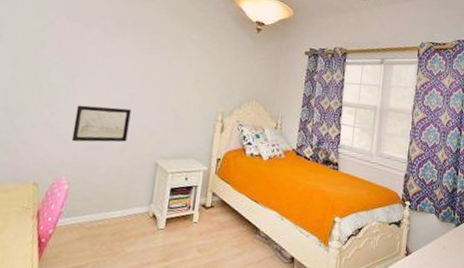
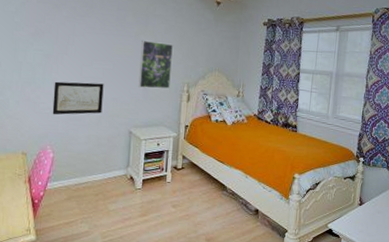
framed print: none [168,64,209,118] -> present [138,40,173,89]

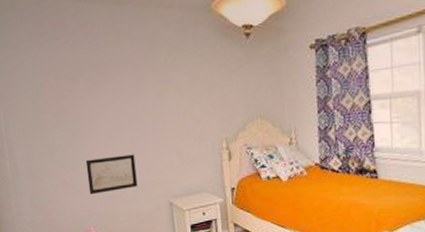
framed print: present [138,40,173,89] -> none [166,96,206,153]

